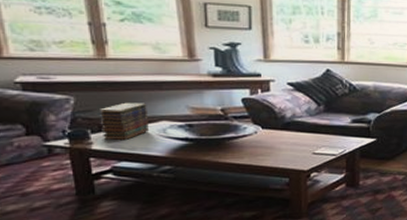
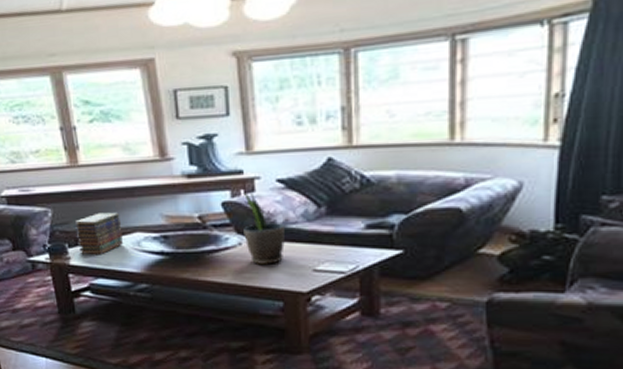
potted plant: none [259,92,292,149] -> present [244,192,285,264]

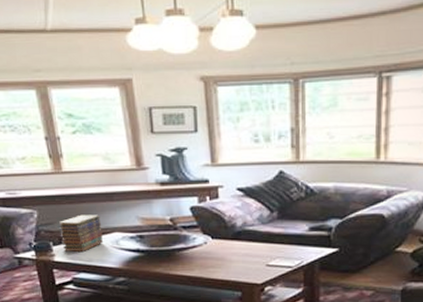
potted plant: present [244,192,285,264] -> none [209,199,243,260]

